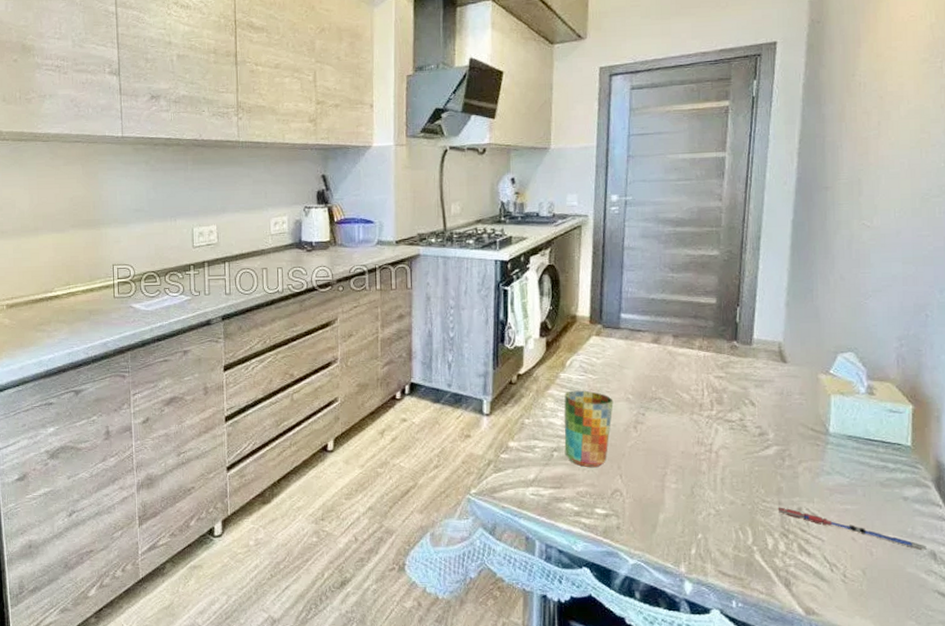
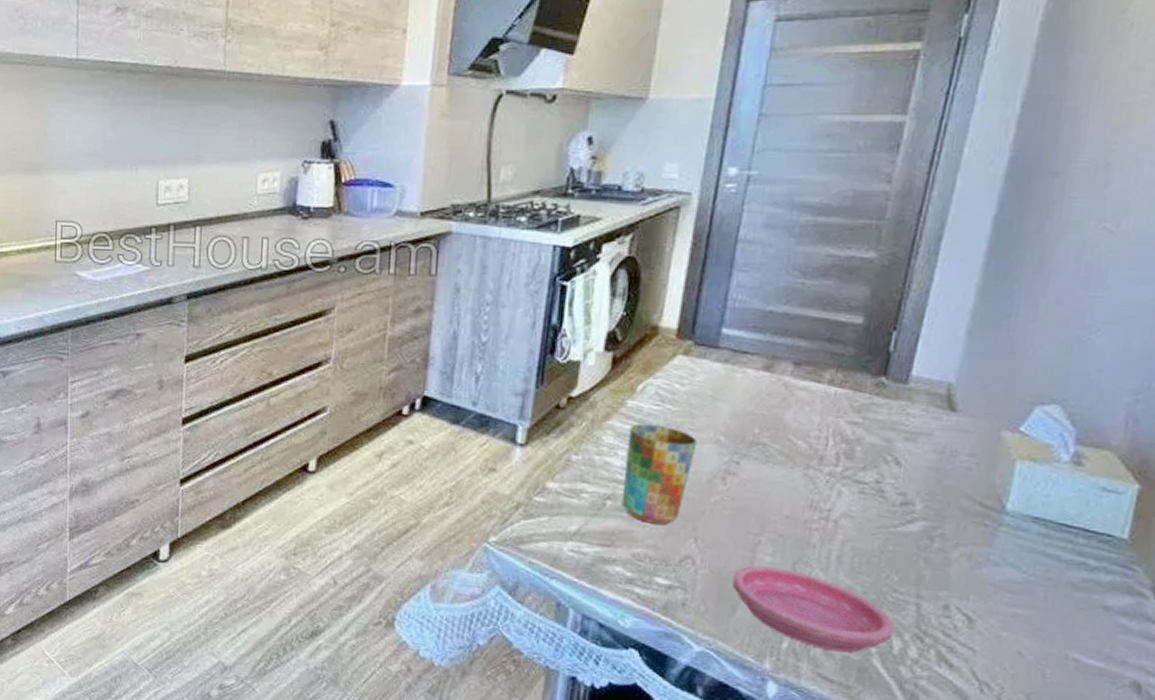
saucer: none [651,492,767,552] -> present [732,566,894,653]
pen: present [777,507,927,551] -> none [913,601,1129,681]

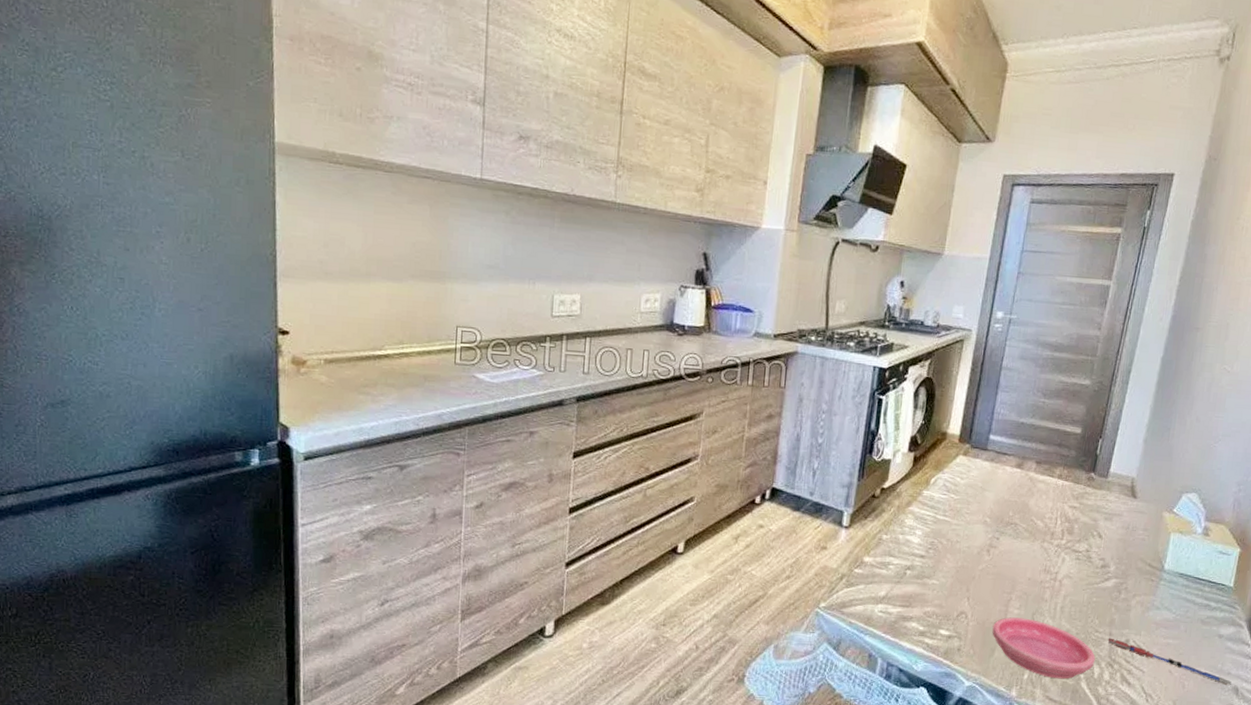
cup: present [621,423,698,526] -> none [917,509,971,589]
pen: none [913,601,1129,681] -> present [1107,638,1232,686]

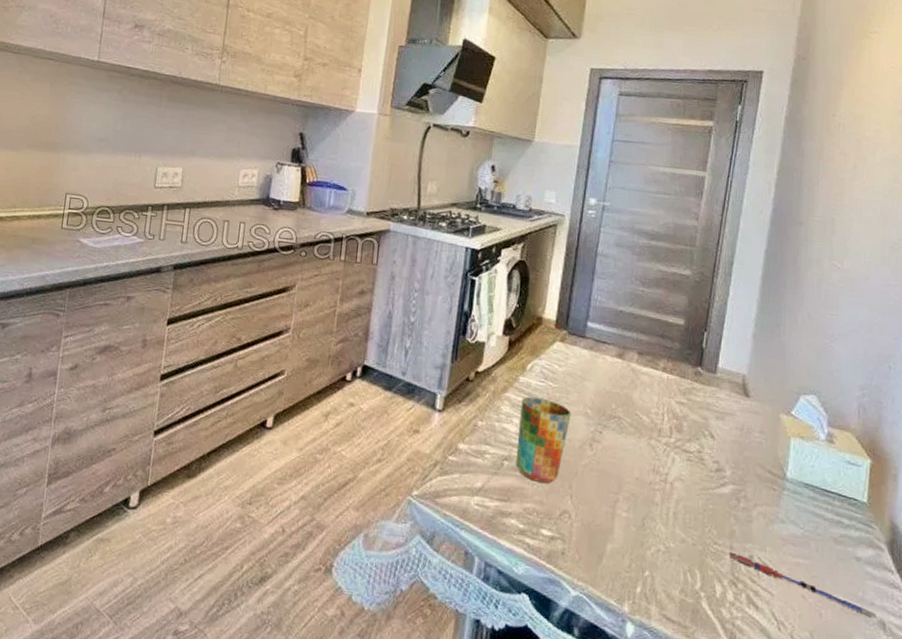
cup: none [917,509,971,589] -> present [515,396,571,484]
saucer: present [992,617,1096,679] -> none [599,520,716,597]

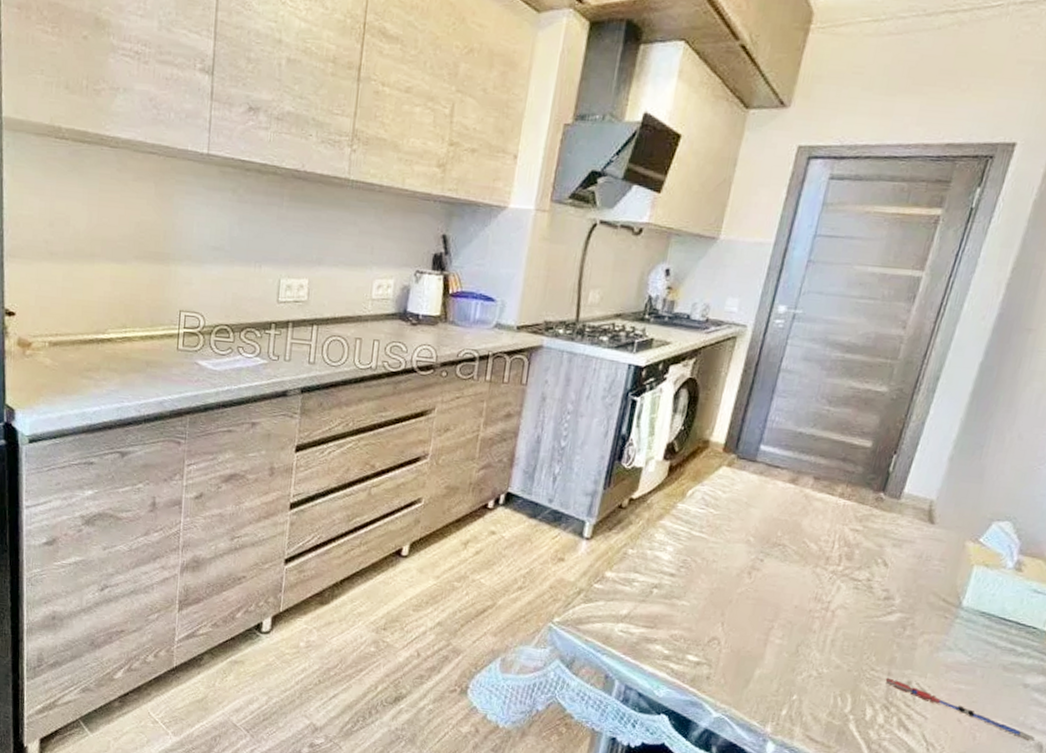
cup: present [515,396,571,484] -> none [665,524,732,611]

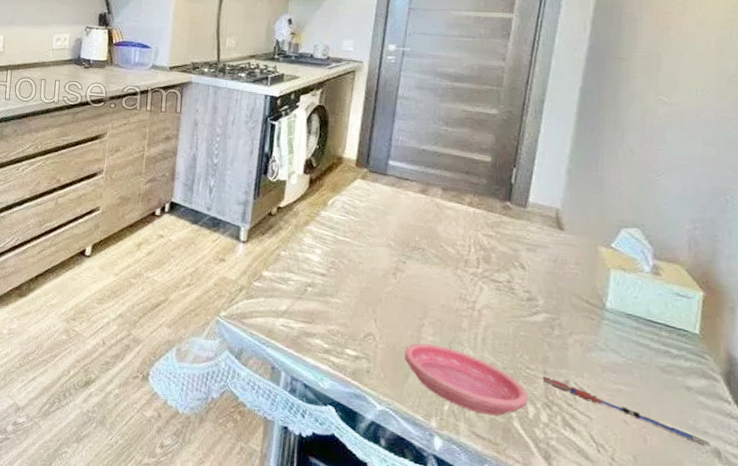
saucer: none [748,647,869,719] -> present [404,343,528,416]

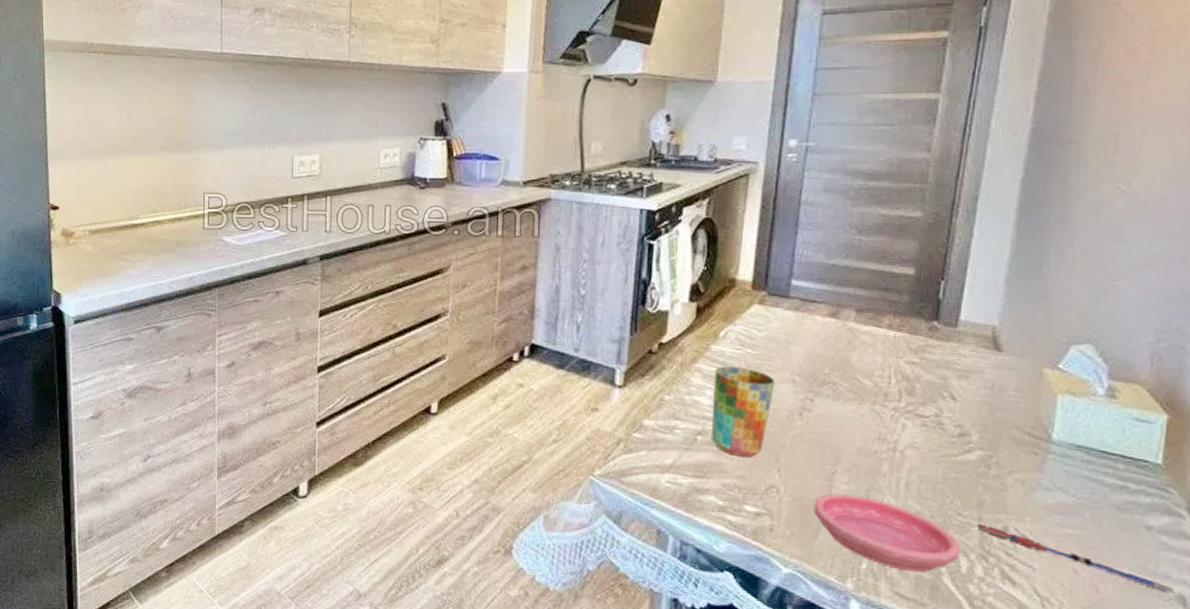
cup: none [319,229,374,309] -> present [711,366,775,458]

